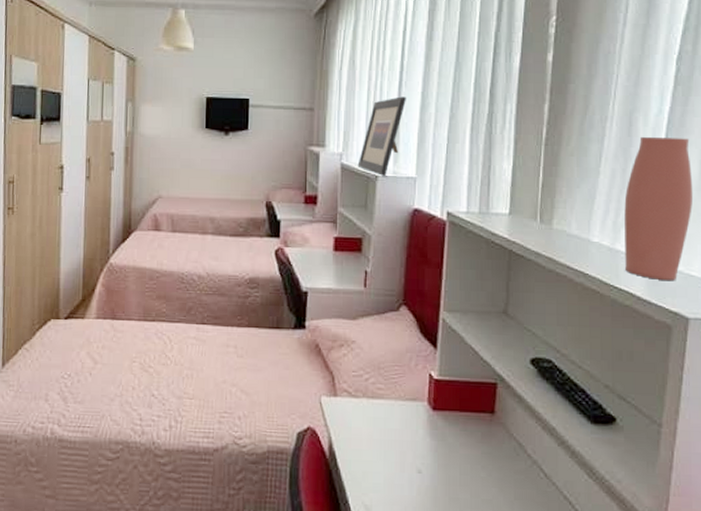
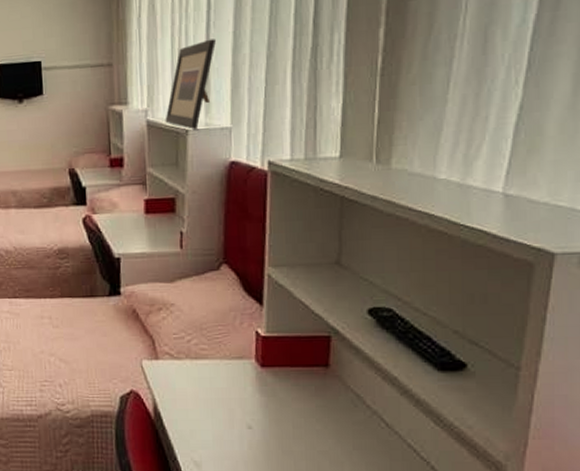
vase: present [624,137,694,280] -> none [477,49,564,214]

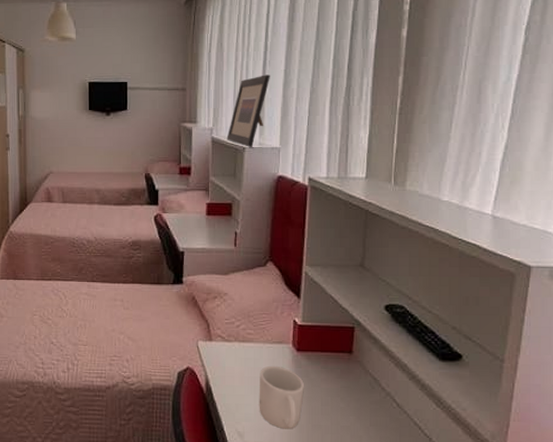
mug: none [217,384,272,457] -> present [259,365,305,429]

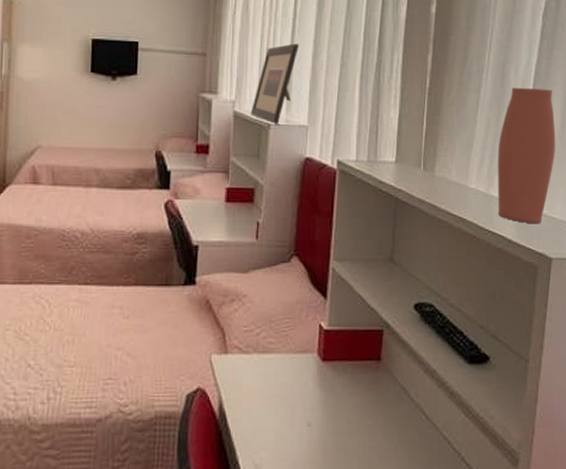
mug: present [259,365,305,429] -> none [279,379,331,456]
vase: none [473,103,538,233] -> present [498,88,556,223]

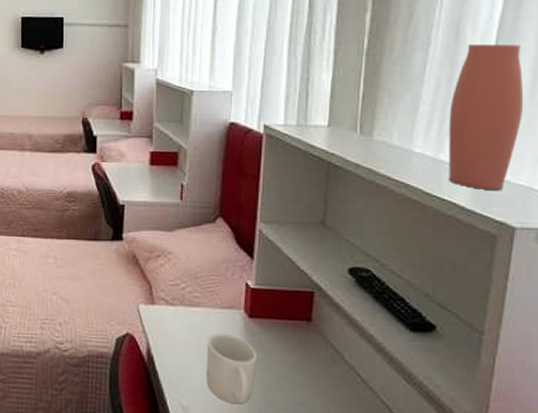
picture frame: present [250,43,299,125] -> none [173,10,222,92]
mug: none [279,379,331,456] -> present [206,333,258,405]

